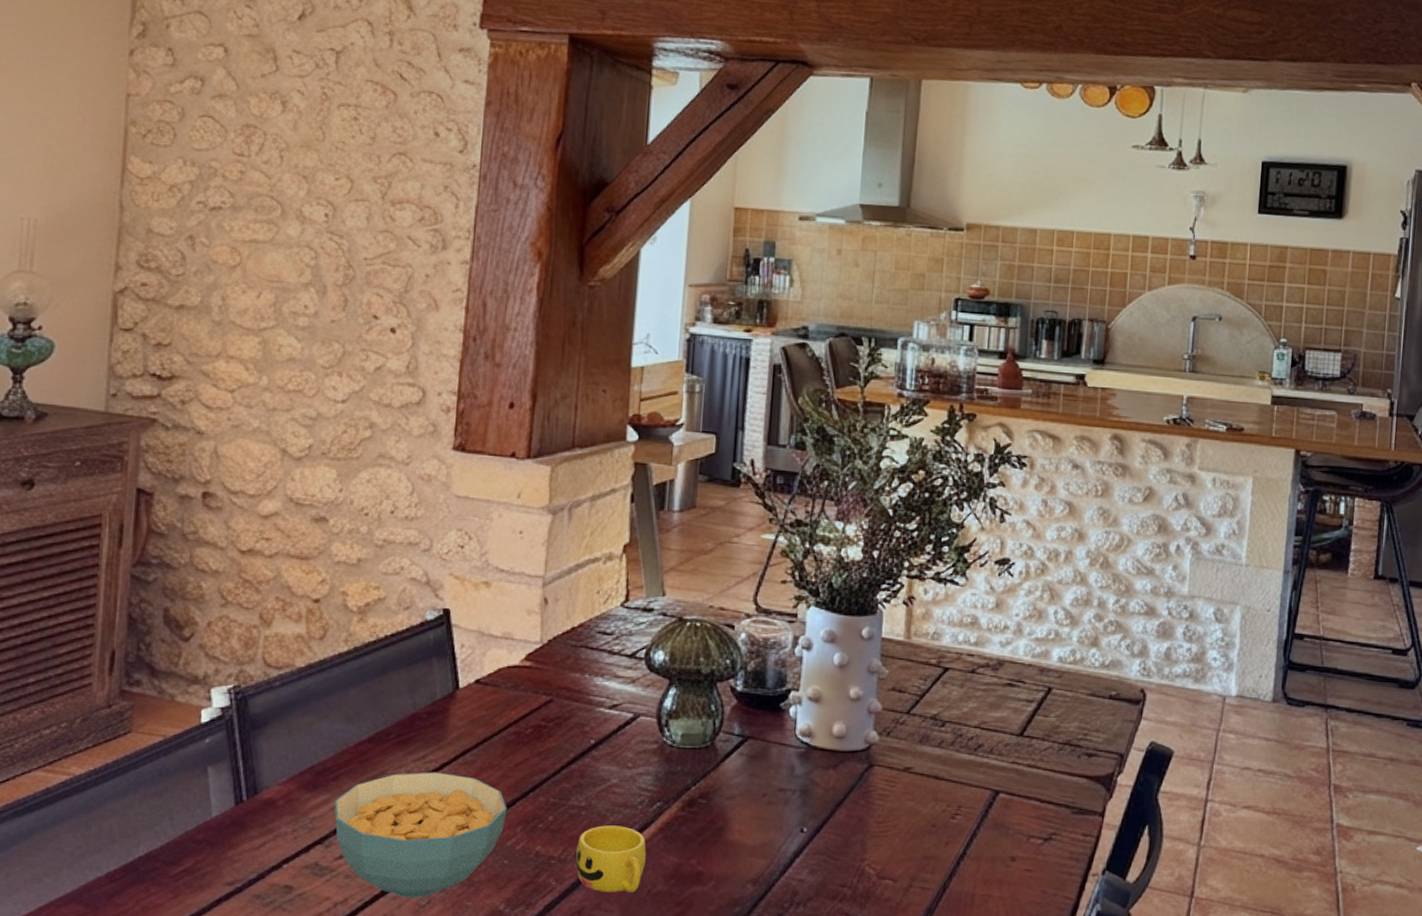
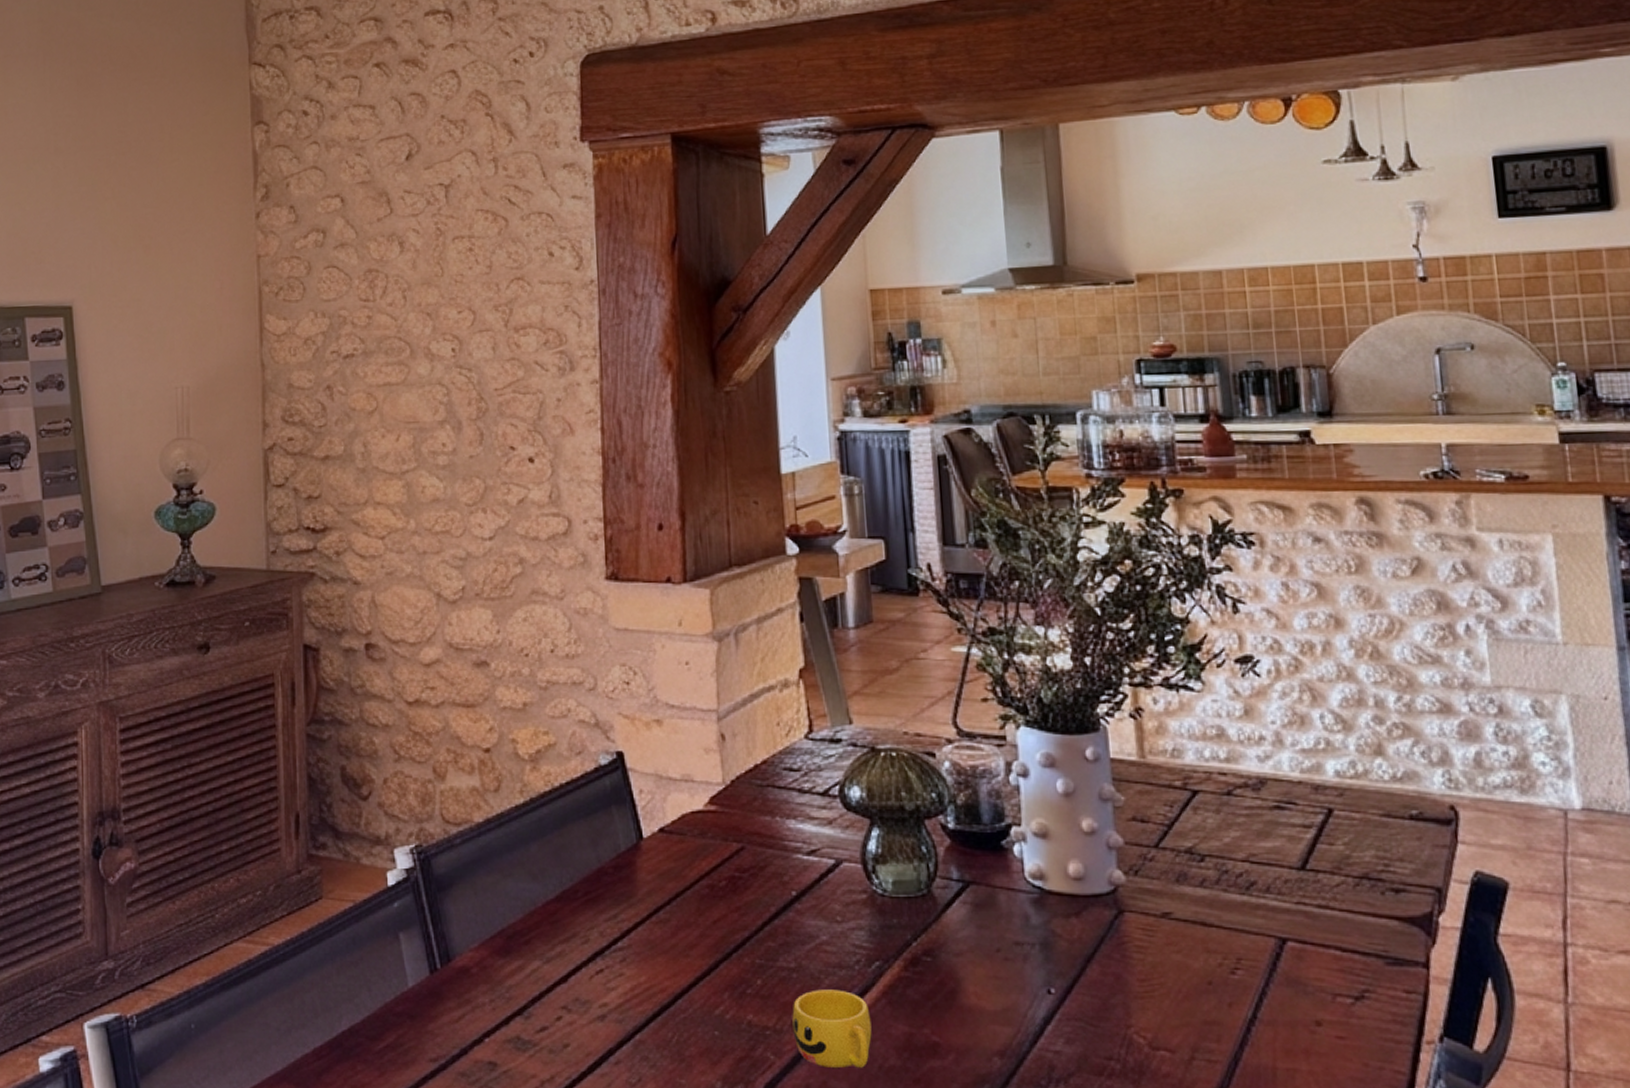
cereal bowl: present [334,772,507,898] -> none [529,932,711,1075]

